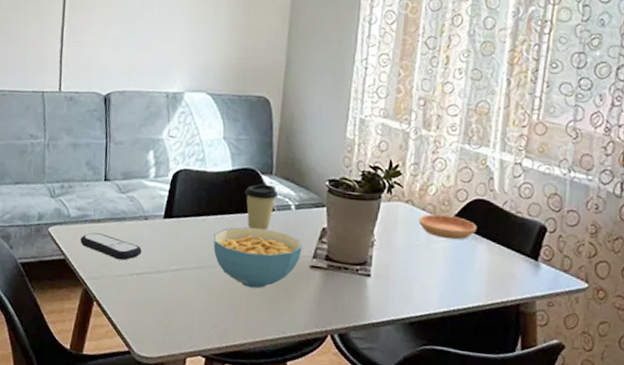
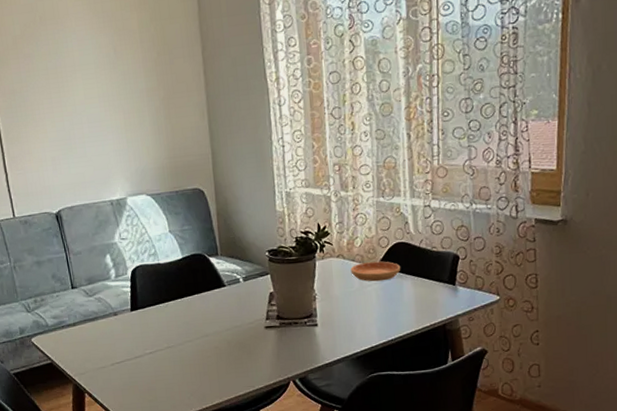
remote control: present [80,232,142,261] -> none [61,335,118,354]
cereal bowl: present [213,227,302,289] -> none [178,303,256,355]
coffee cup: present [245,183,279,230] -> none [197,264,227,306]

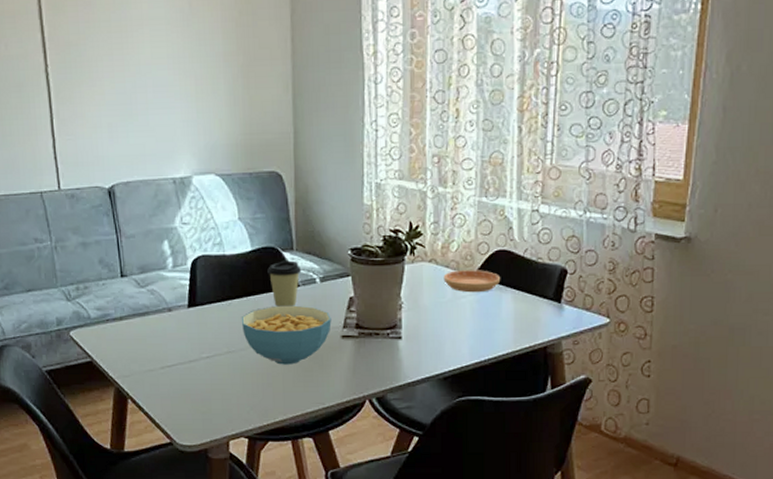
cereal bowl: none [178,303,256,355] -> present [242,305,332,365]
coffee cup: none [197,264,227,306] -> present [267,260,302,308]

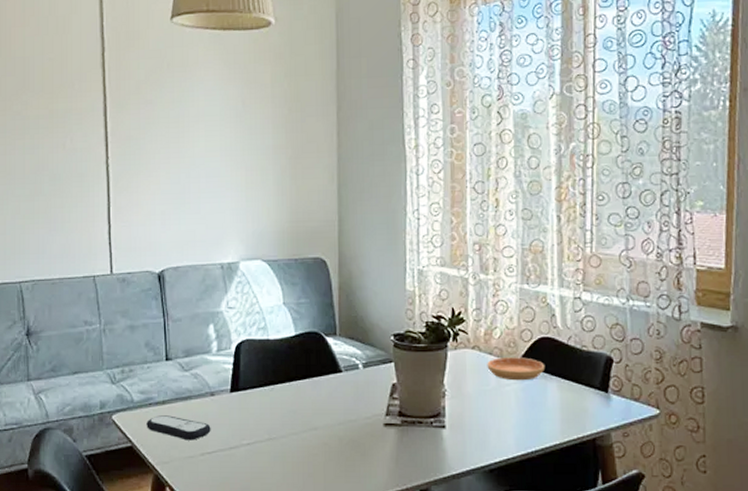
remote control: none [105,331,170,355] -> present [146,415,211,441]
cereal bowl: present [242,305,332,365] -> none [284,391,374,453]
coffee cup: present [267,260,302,308] -> none [310,345,345,394]

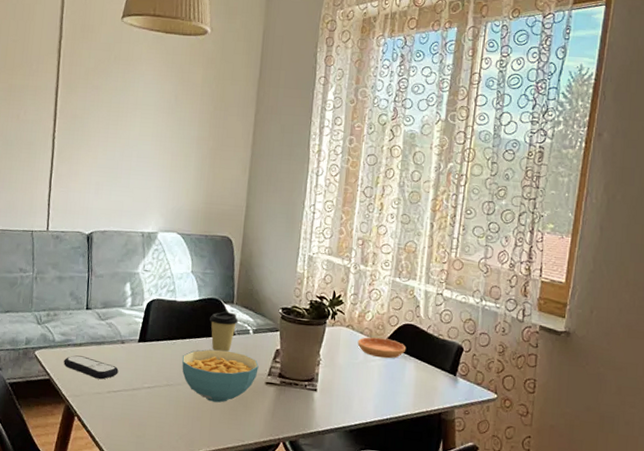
cereal bowl: none [284,391,374,453] -> present [182,349,259,403]
coffee cup: none [310,345,345,394] -> present [210,311,239,352]

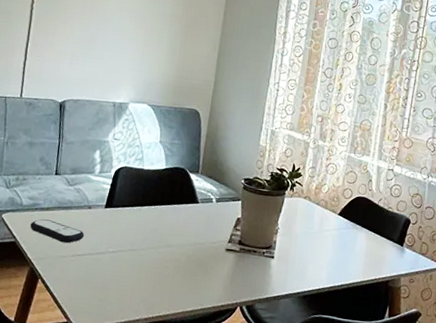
cereal bowl: present [182,349,259,403] -> none [146,216,220,268]
coffee cup: present [210,311,239,352] -> none [175,180,203,219]
saucer: present [357,337,406,359] -> none [313,208,359,229]

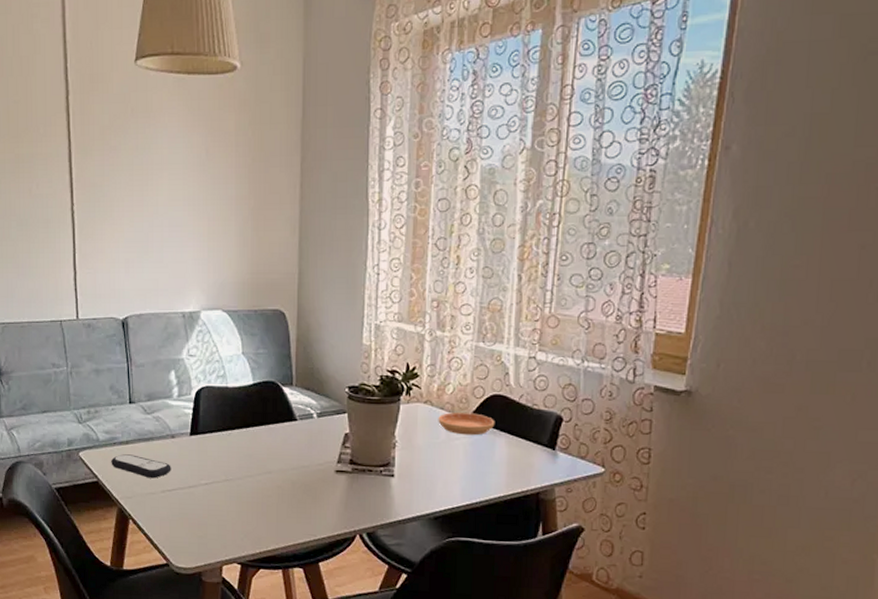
saucer: none [313,208,359,229] -> present [438,412,495,436]

